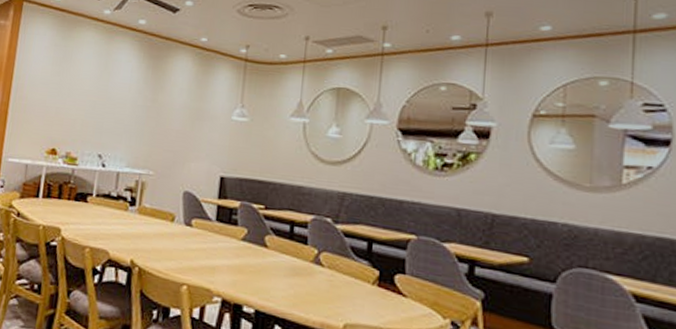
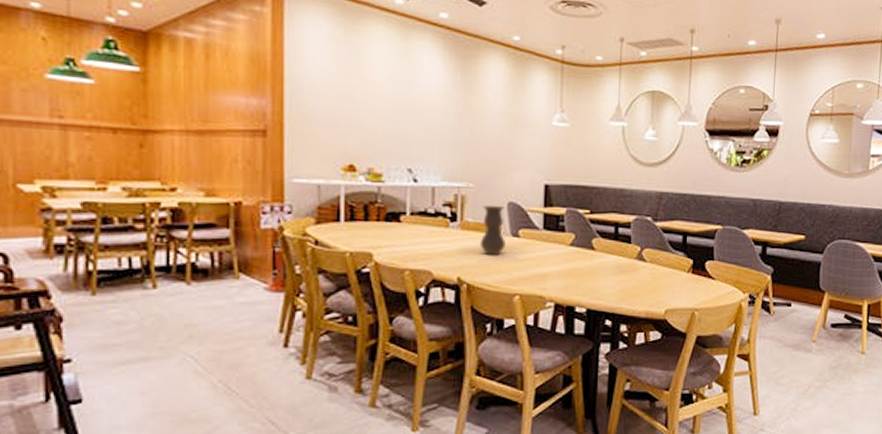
vase: none [153,192,181,243] -> present [479,205,507,256]

